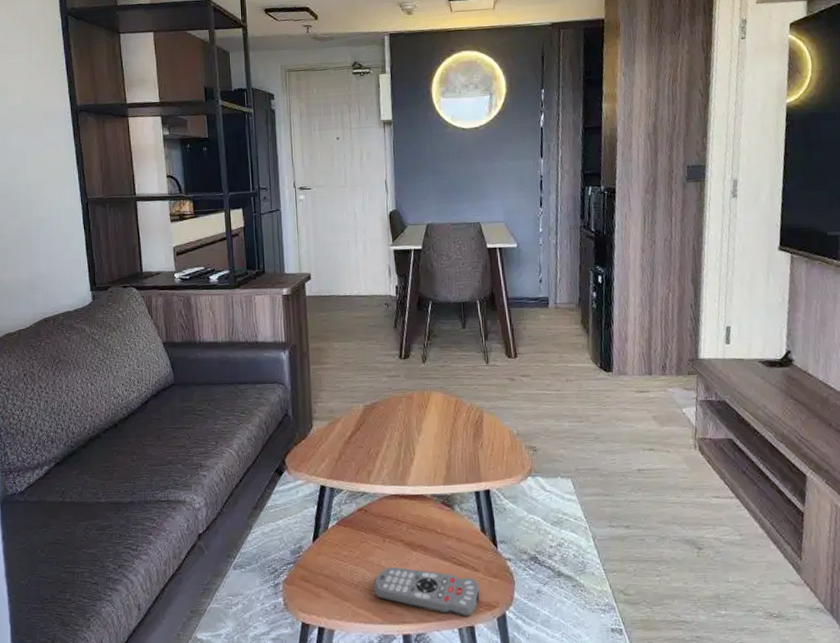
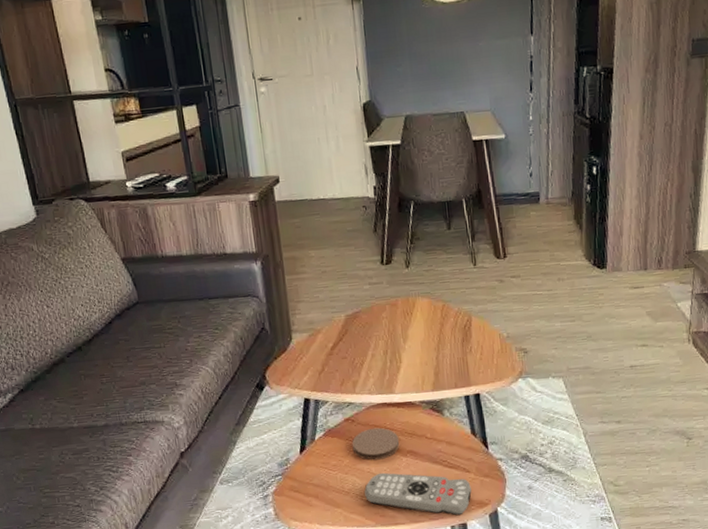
coaster: none [363,519,411,553] -> present [352,427,400,460]

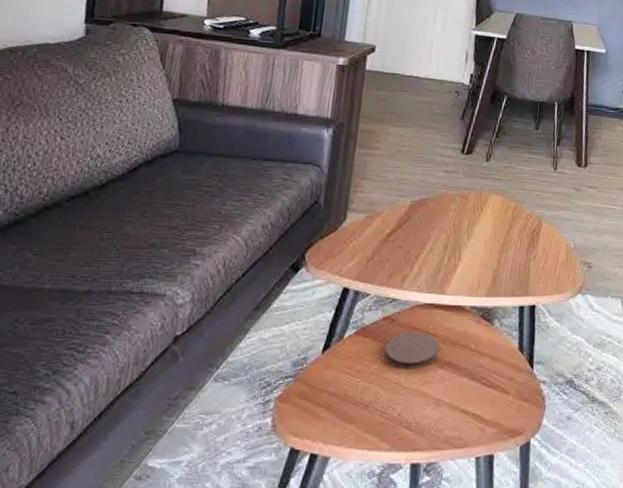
remote control: present [364,472,472,516] -> none [386,385,507,445]

